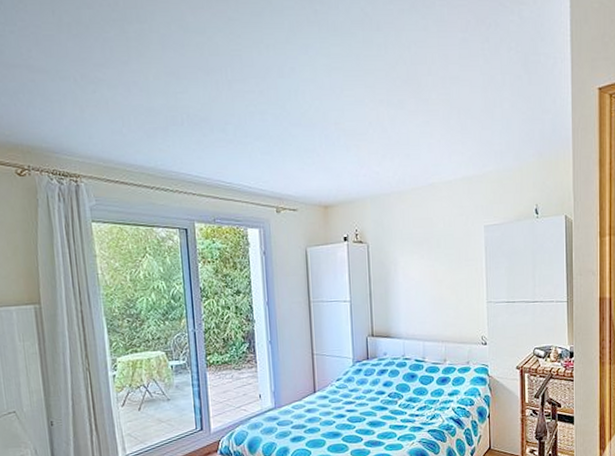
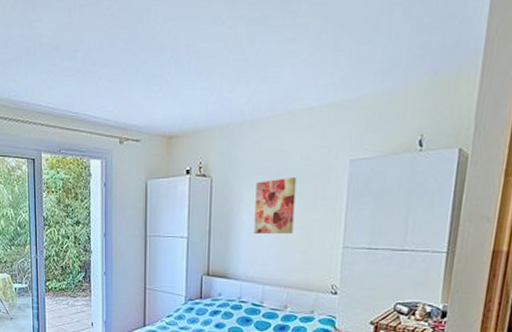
wall art: none [408,242,444,294] -> present [254,177,297,234]

